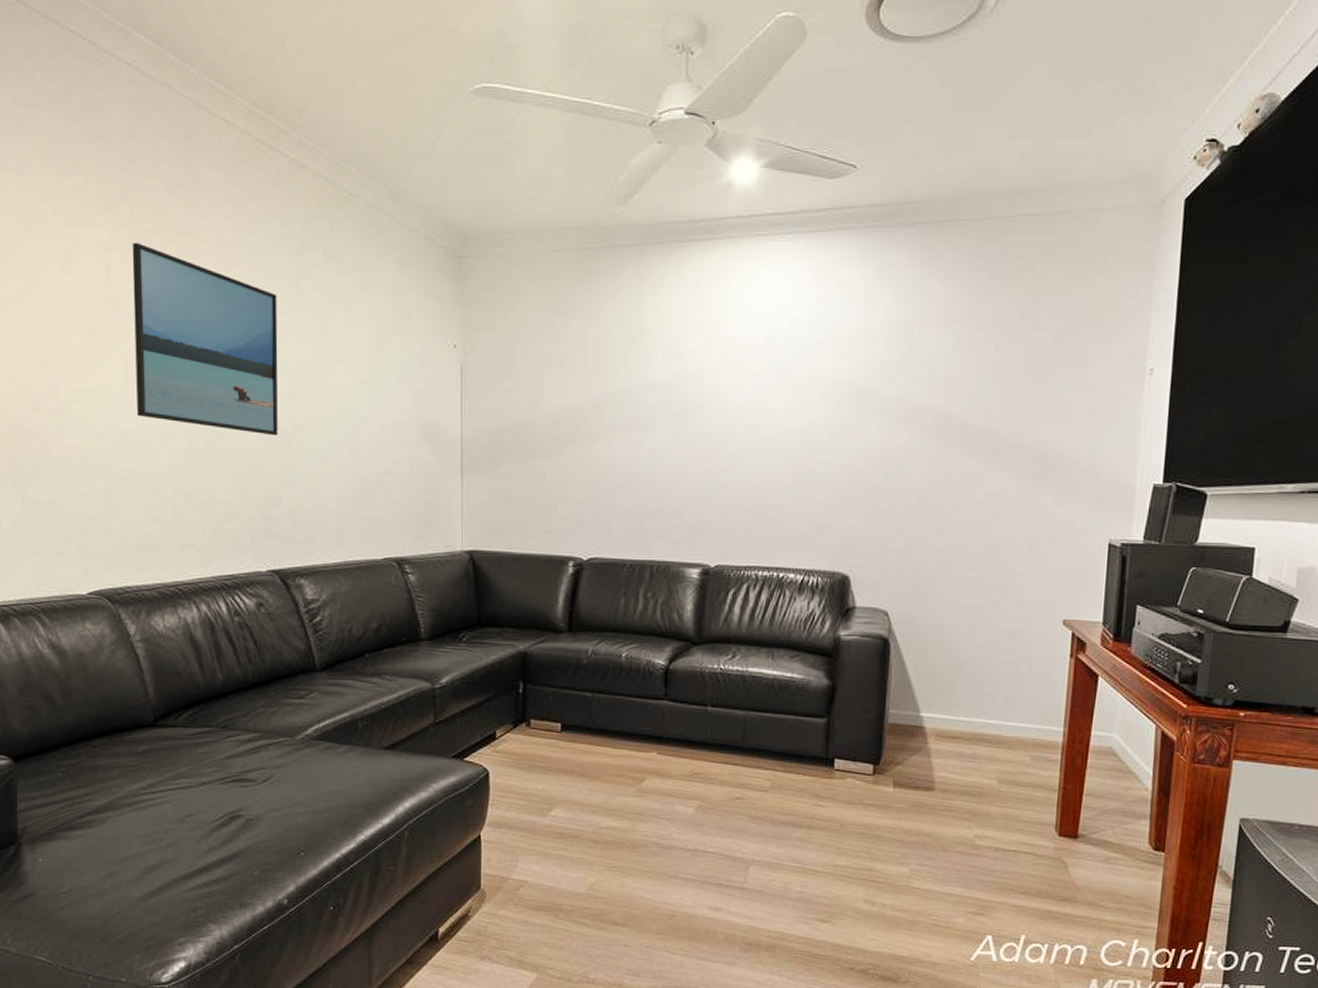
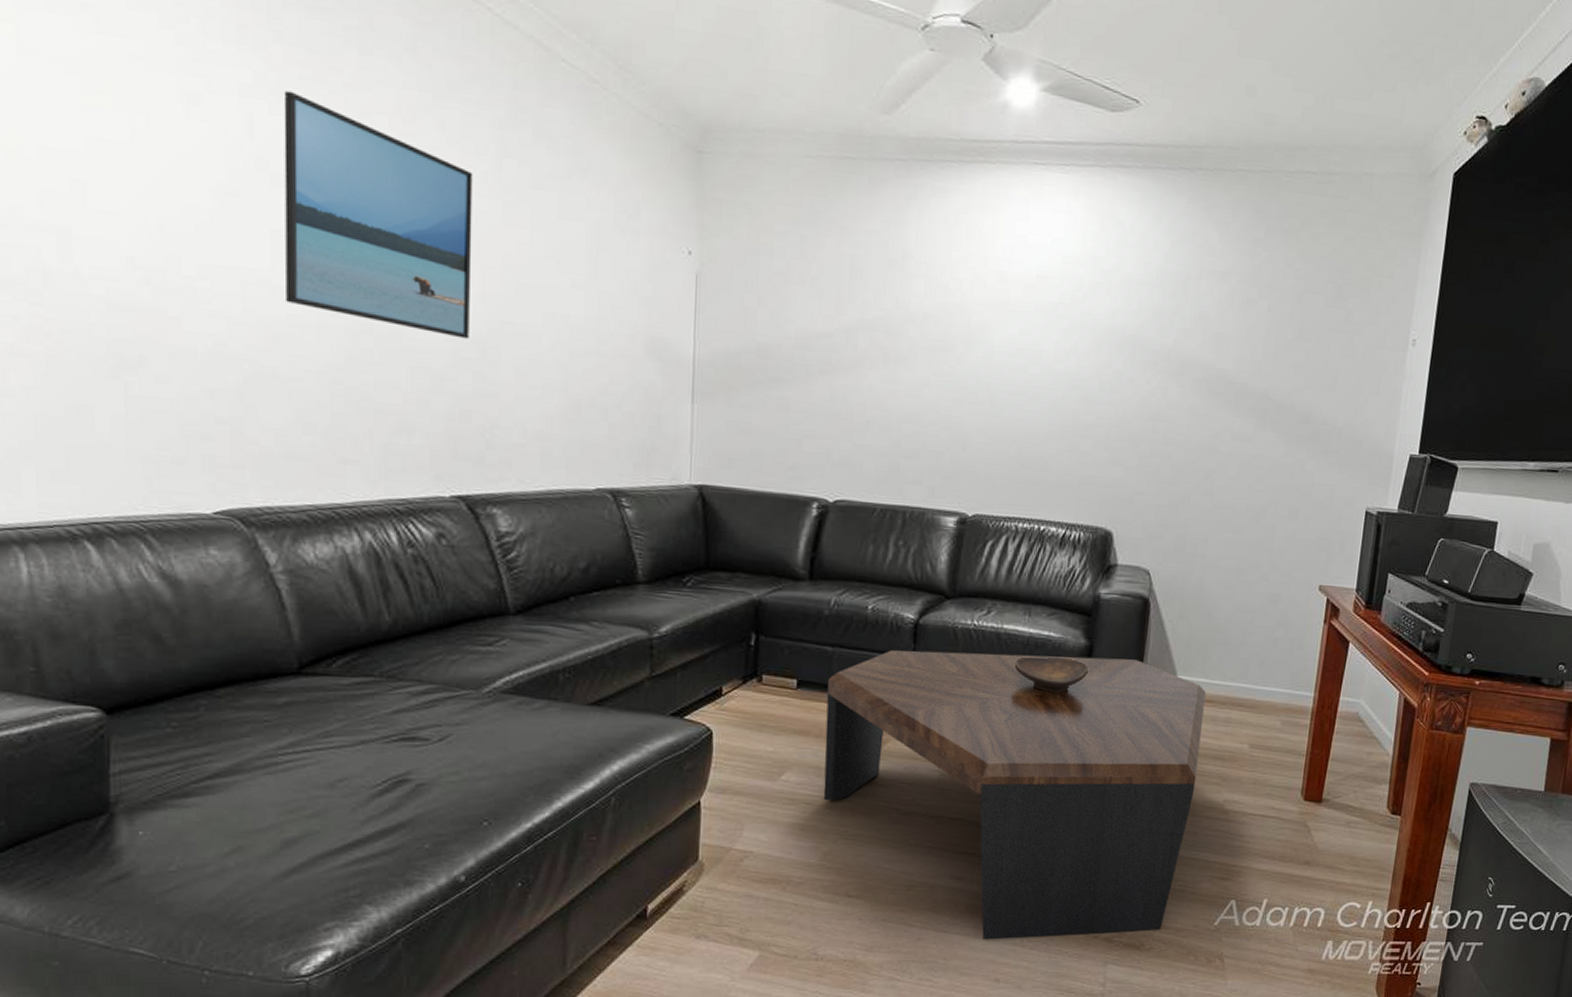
coffee table: none [588,694,950,969] -> present [823,650,1206,940]
decorative bowl: none [760,697,833,731] -> present [1014,656,1089,692]

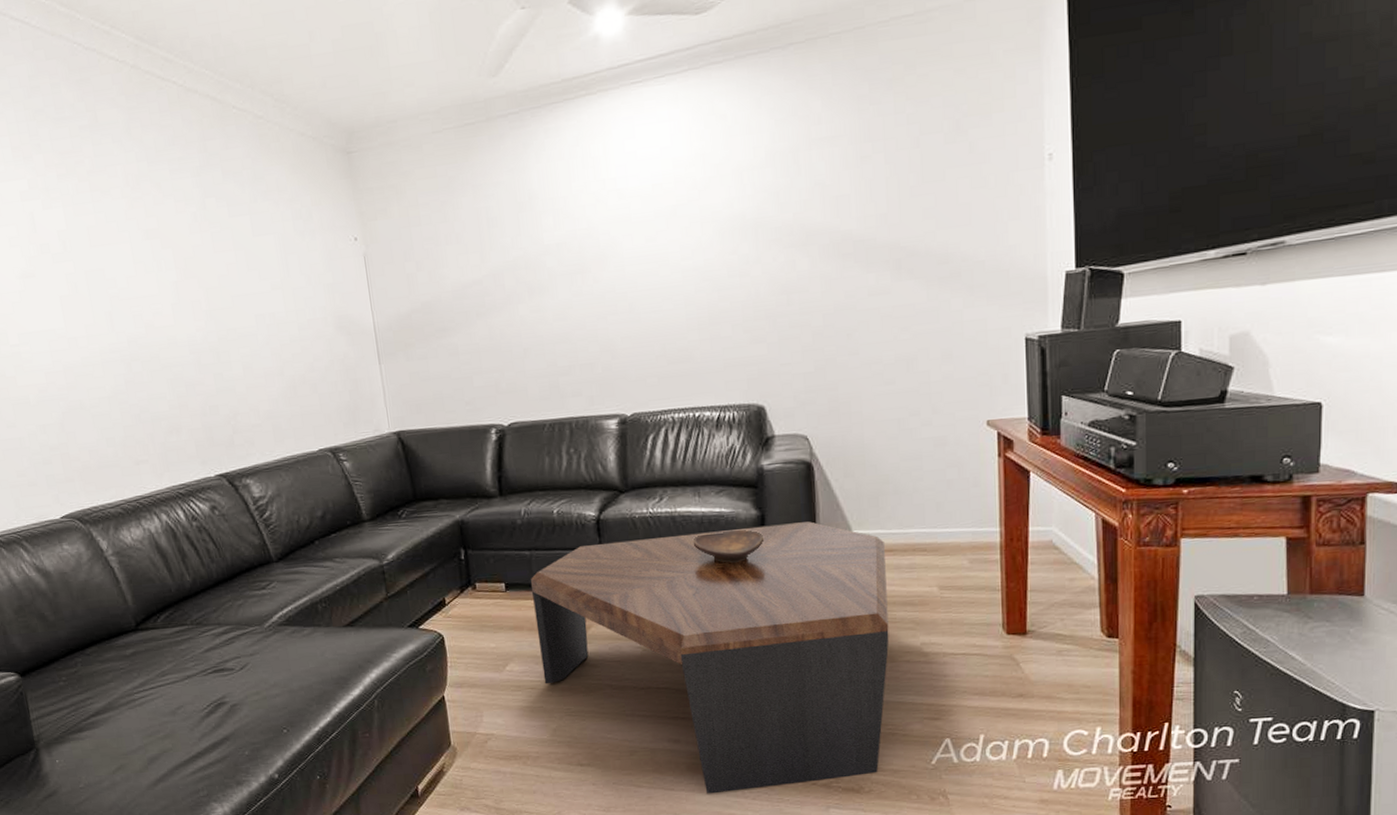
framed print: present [283,90,473,339] -> none [49,187,206,350]

